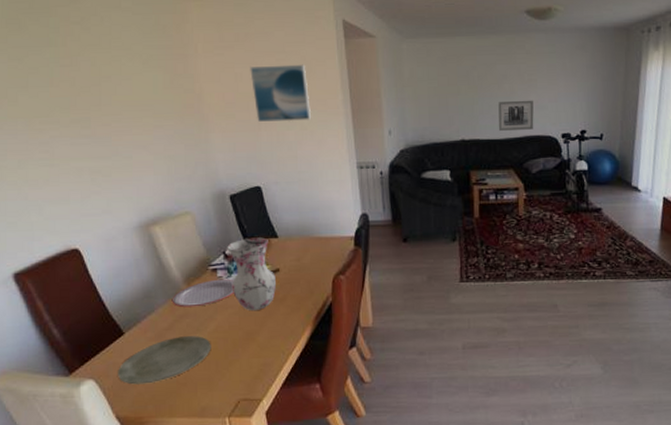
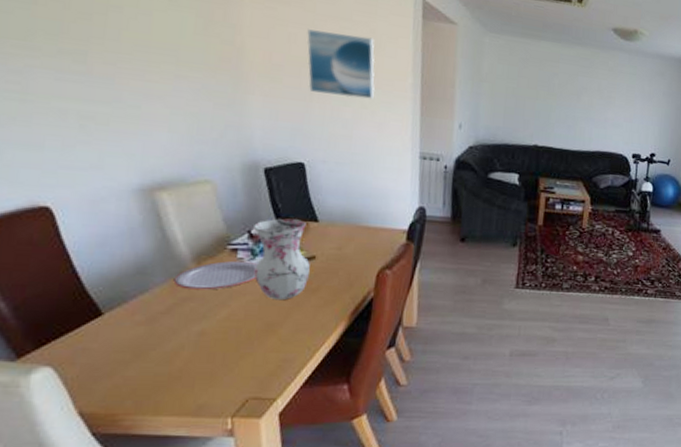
plate: present [118,336,211,385] -> none [87,322,220,376]
wall art: present [498,100,534,131] -> none [572,113,610,146]

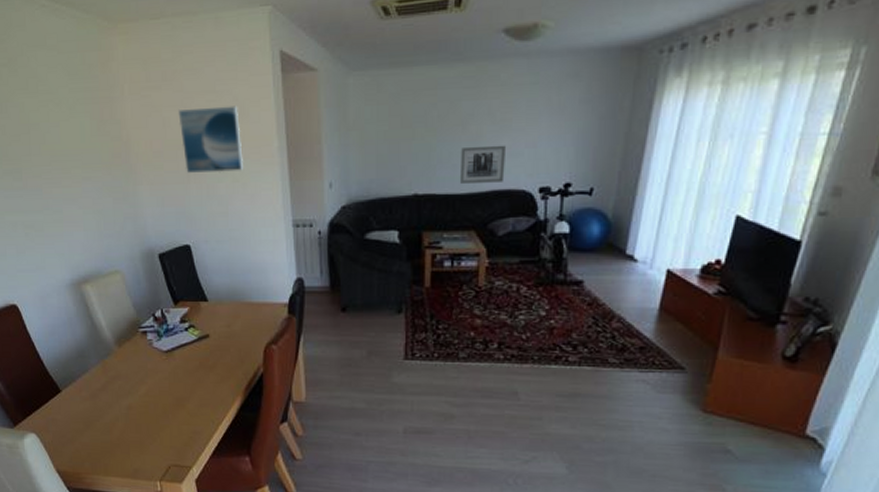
plate: present [173,260,258,290] -> none [104,342,164,370]
vase: present [253,218,310,301] -> none [156,300,206,378]
wall art: none [572,113,610,146] -> present [459,145,505,183]

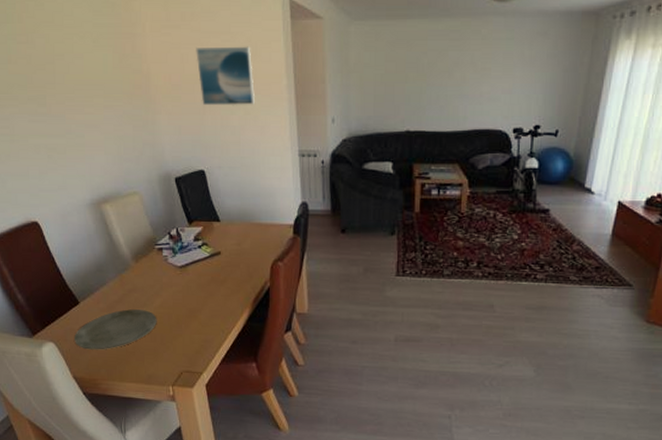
plate: none [57,398,143,442] -> present [74,309,157,350]
wall art: present [459,145,505,183] -> none [445,90,485,123]

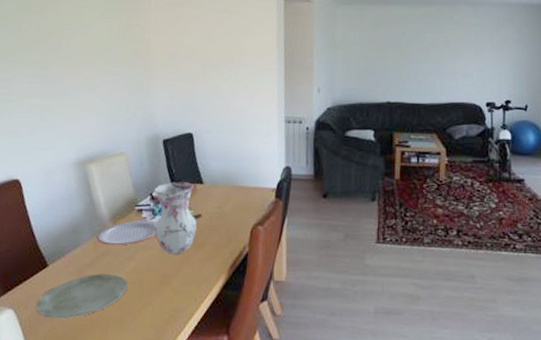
plate: none [121,258,178,283] -> present [96,219,157,246]
vase: none [172,220,217,291] -> present [154,182,197,255]
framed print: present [196,46,256,106] -> none [195,22,248,75]

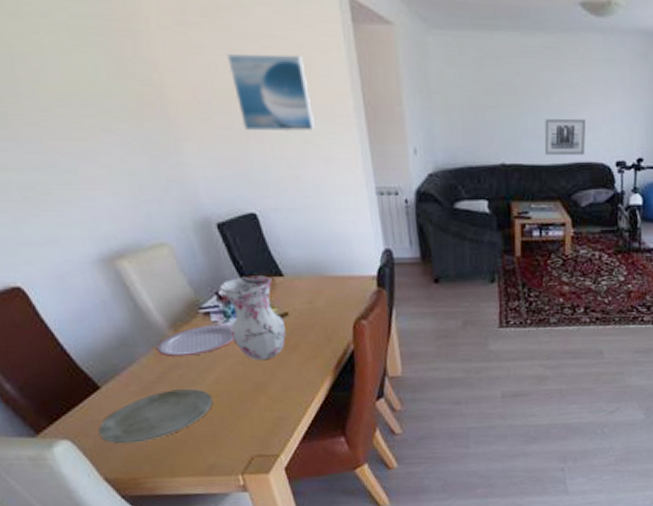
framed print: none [195,22,248,75] -> present [227,54,315,132]
wall art: none [423,67,459,96] -> present [544,118,586,155]

